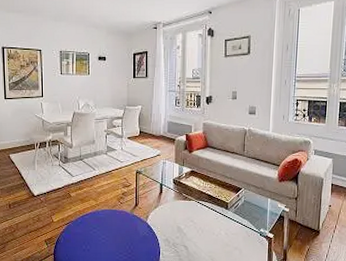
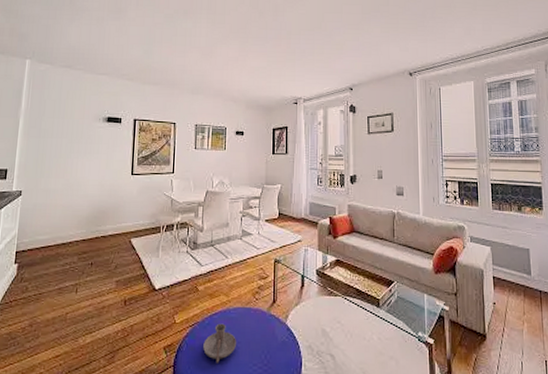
candle holder: none [77,222,105,252] -> present [203,323,236,363]

